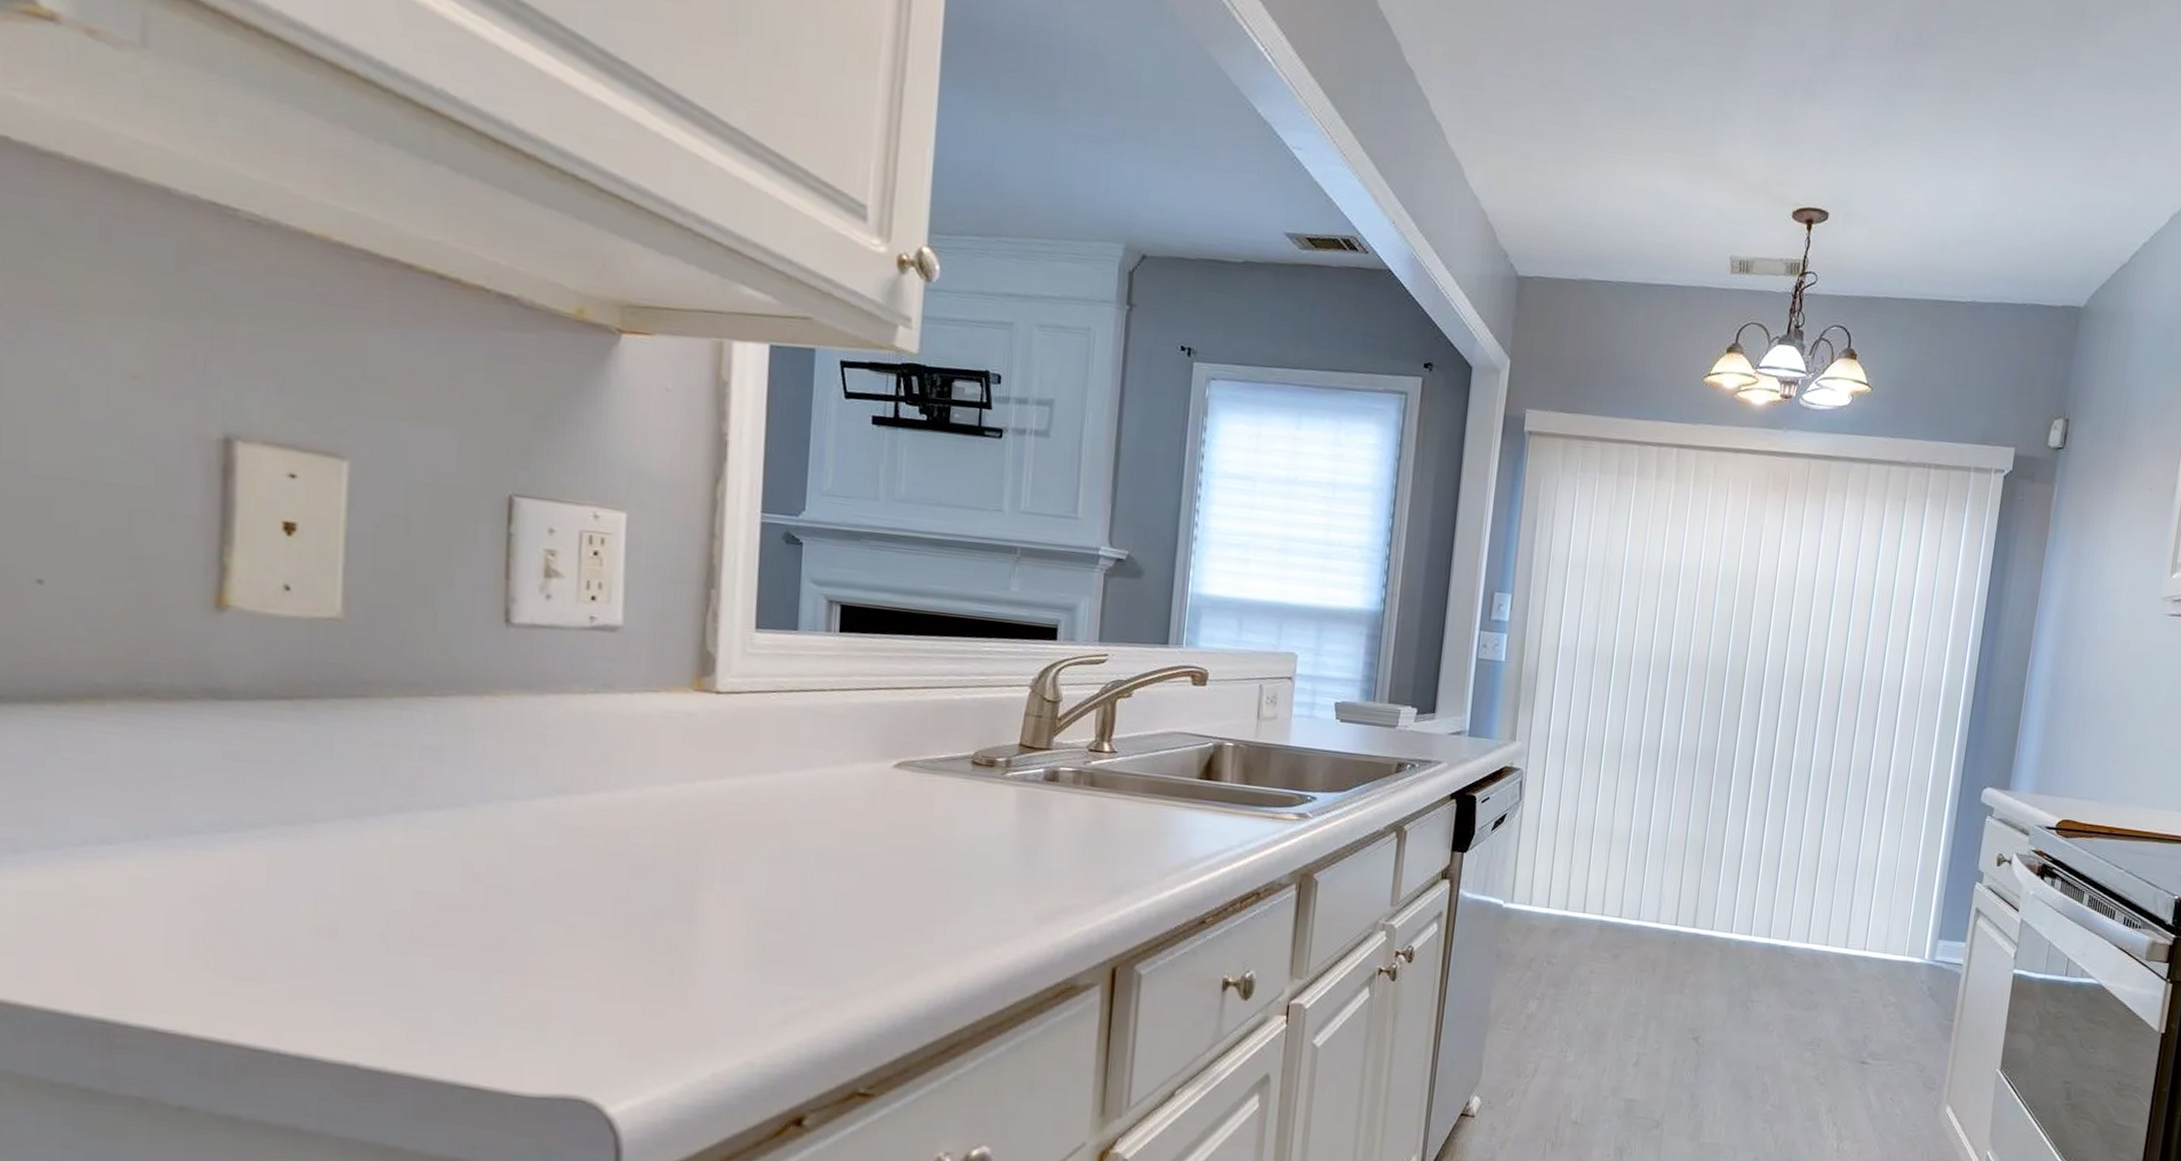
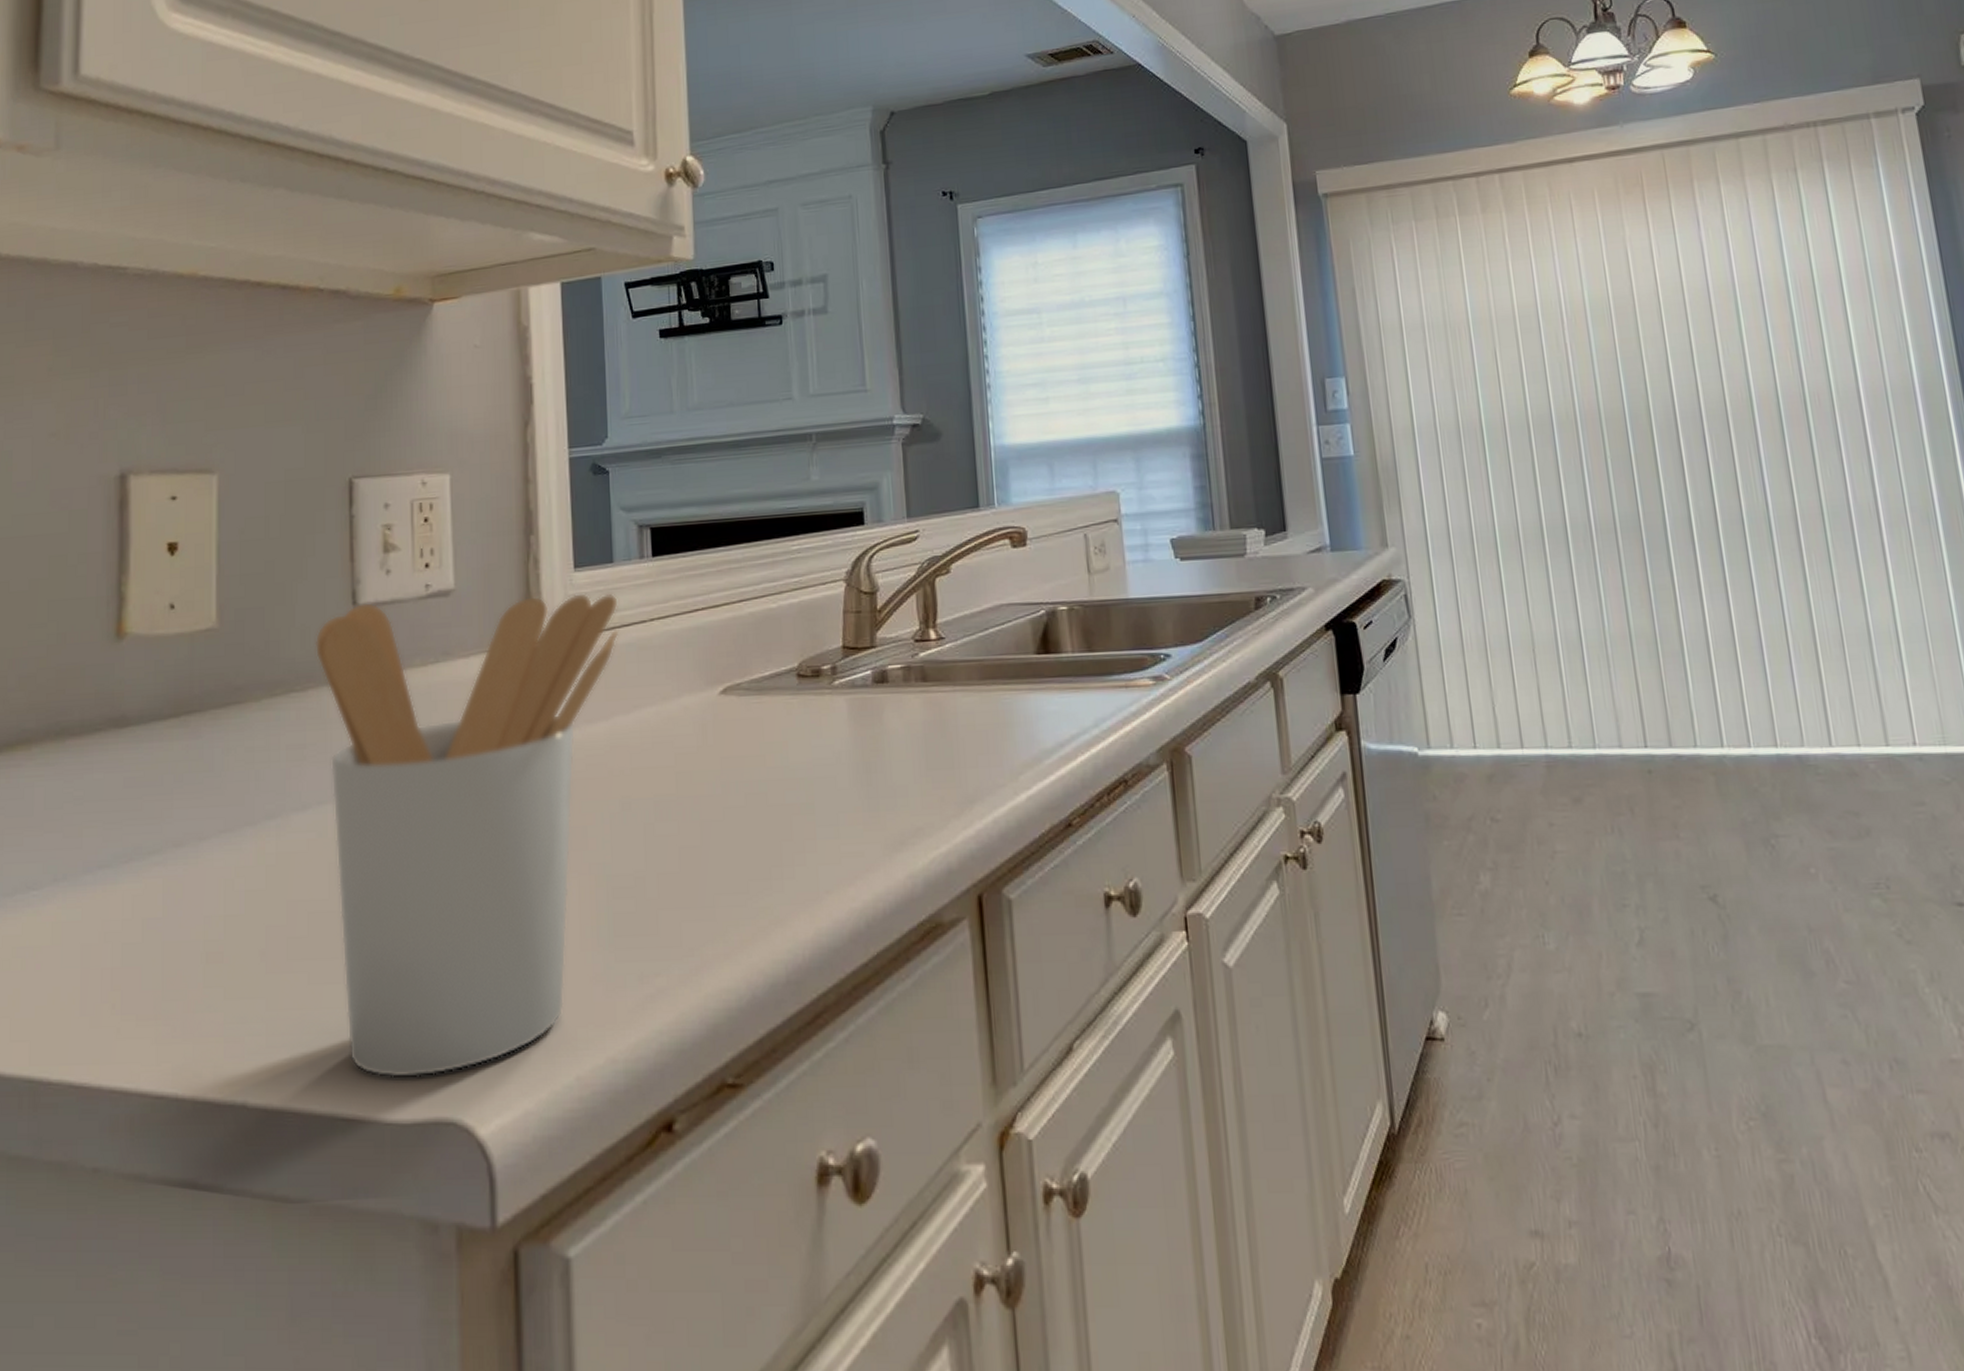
utensil holder: none [458,621,799,1060] -> present [315,592,619,1079]

